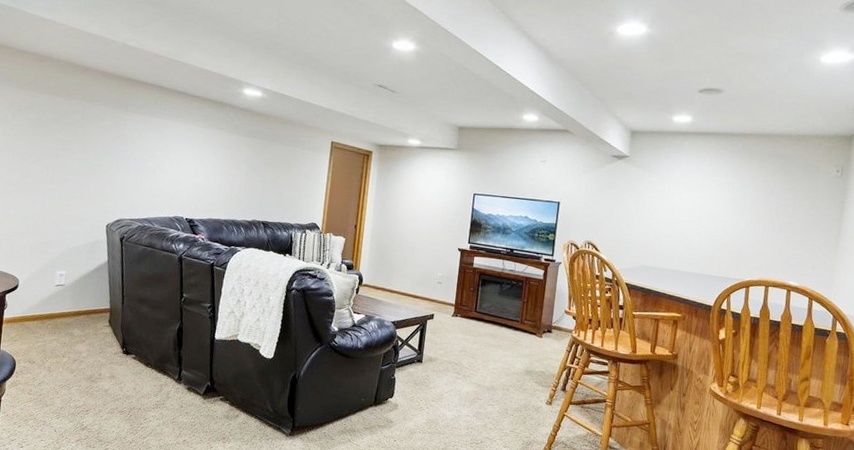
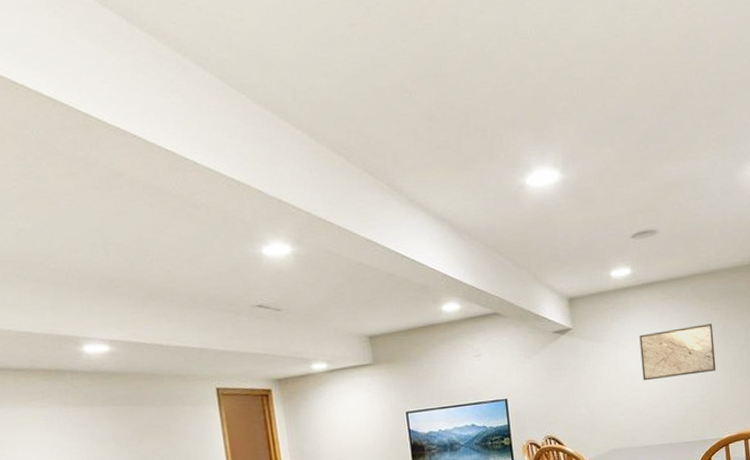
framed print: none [682,174,757,220] -> present [639,324,716,381]

